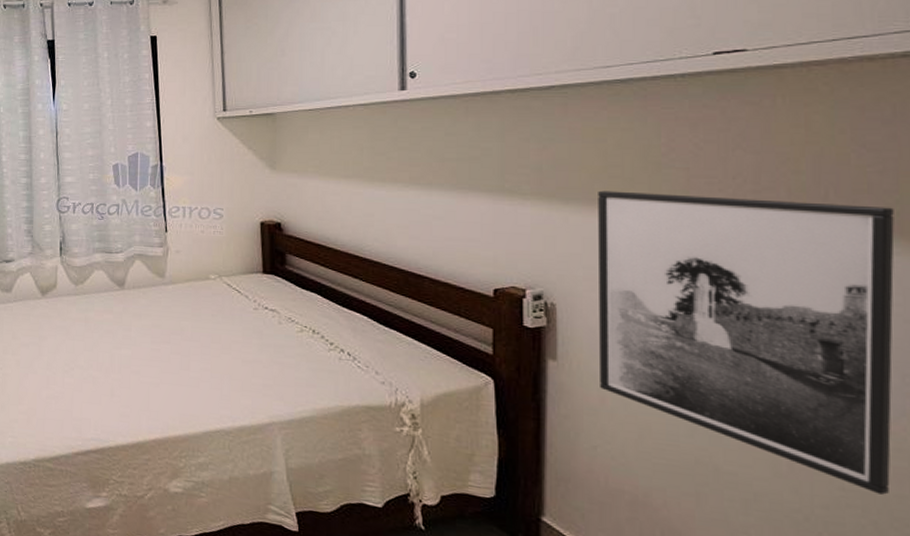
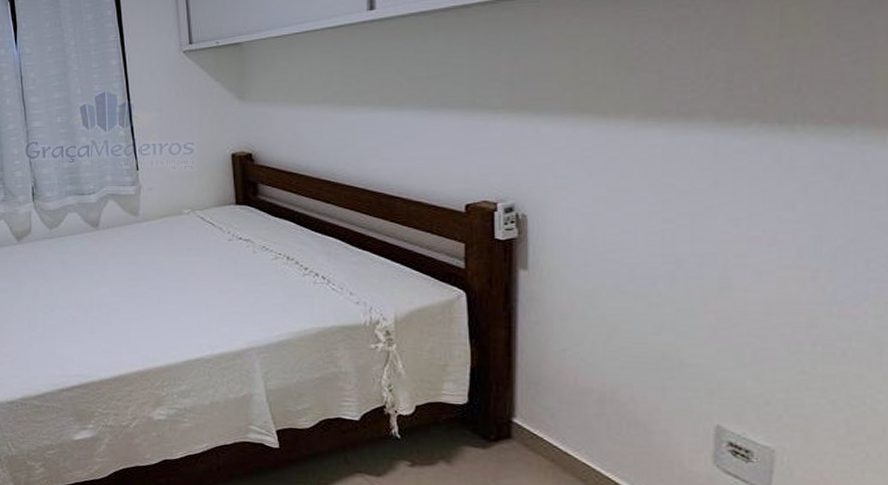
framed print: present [598,190,895,495] -> none [570,96,866,376]

